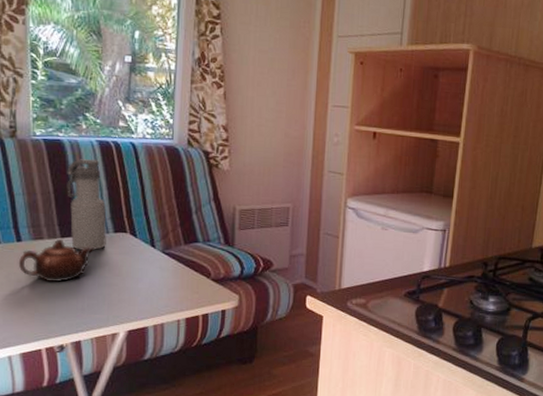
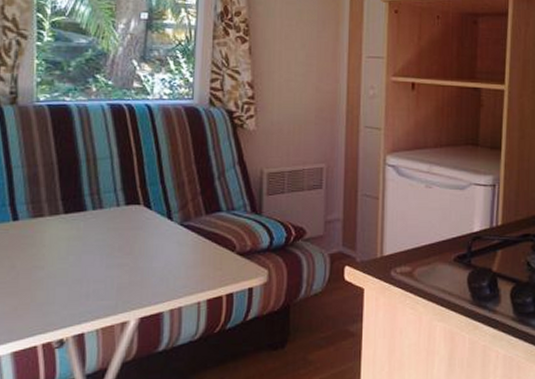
teapot: present [18,238,93,283] -> none [13,215,101,266]
water bottle: present [67,158,107,250] -> none [72,123,117,227]

